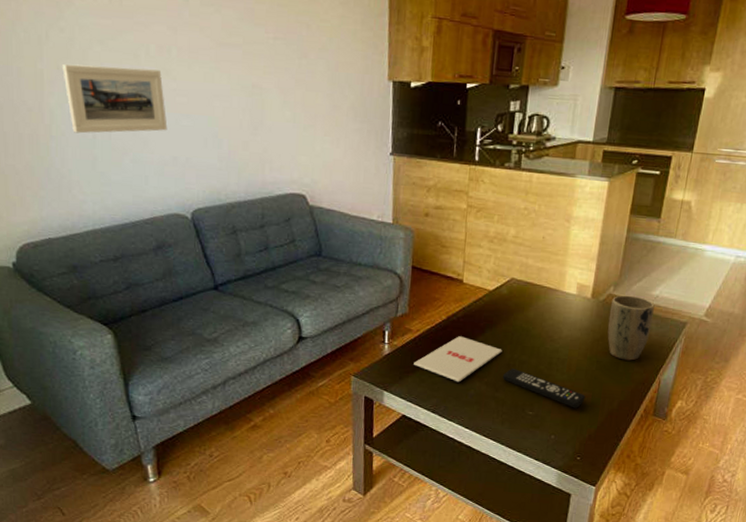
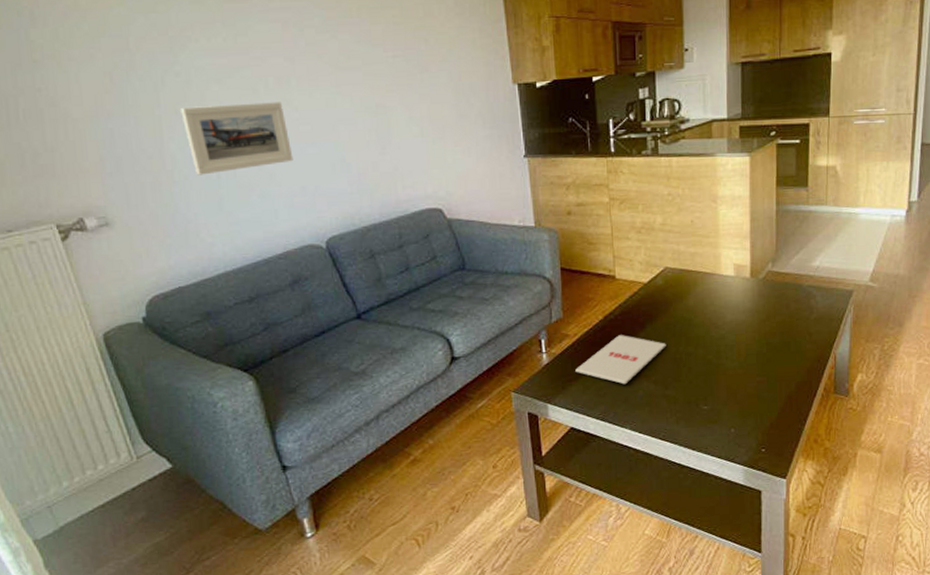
remote control: present [503,369,586,408] -> none [671,362,761,397]
plant pot: present [607,295,655,361] -> none [771,269,817,339]

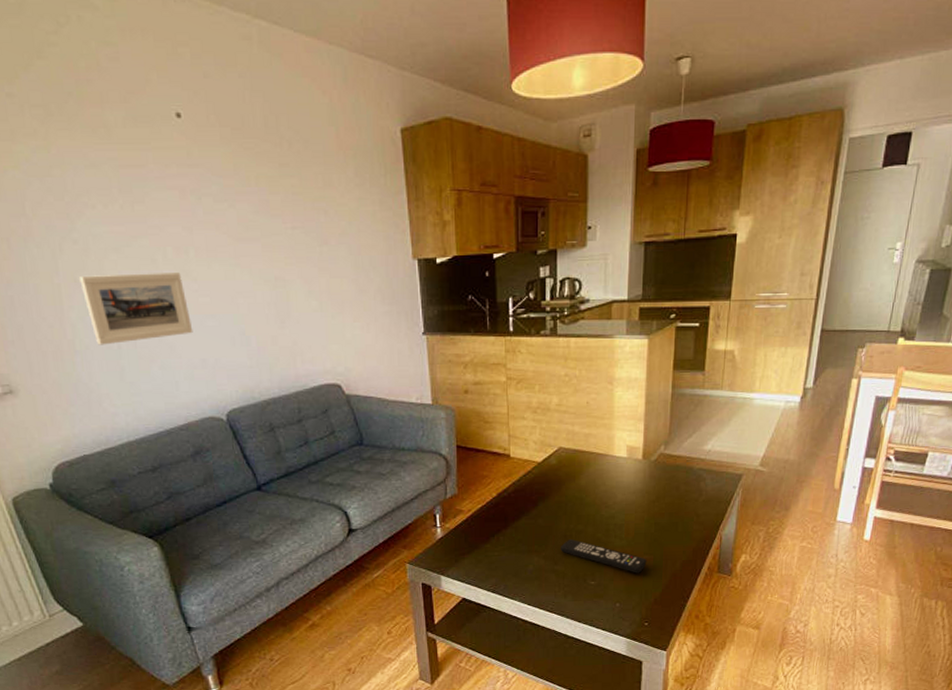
magazine: present [575,335,666,385] -> none [468,512,557,559]
remote control: none [671,362,761,397] -> present [561,539,647,573]

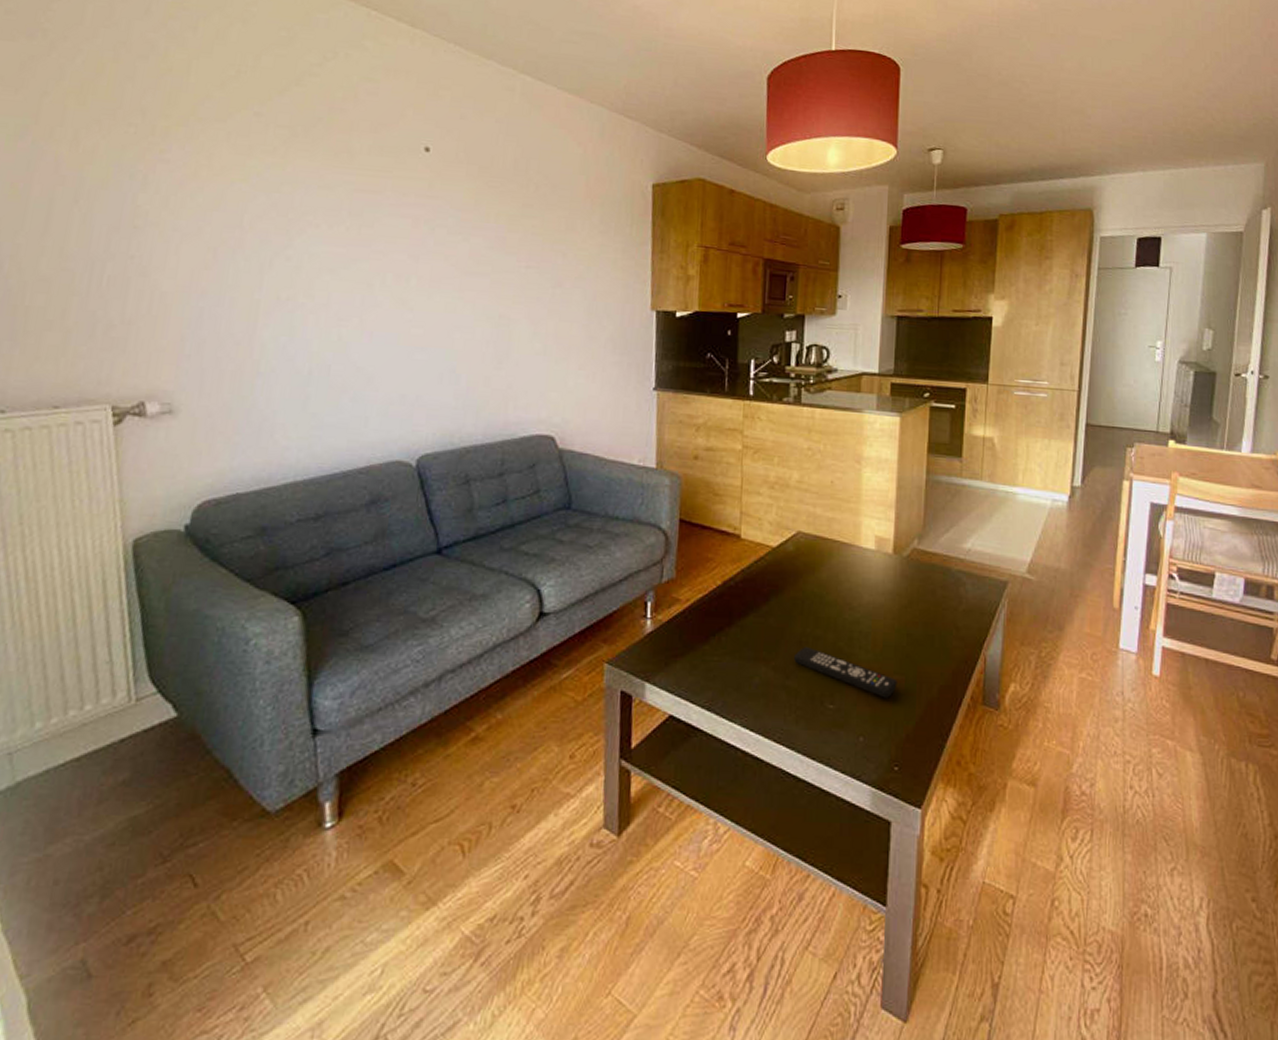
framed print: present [79,272,193,345] -> none [283,293,398,370]

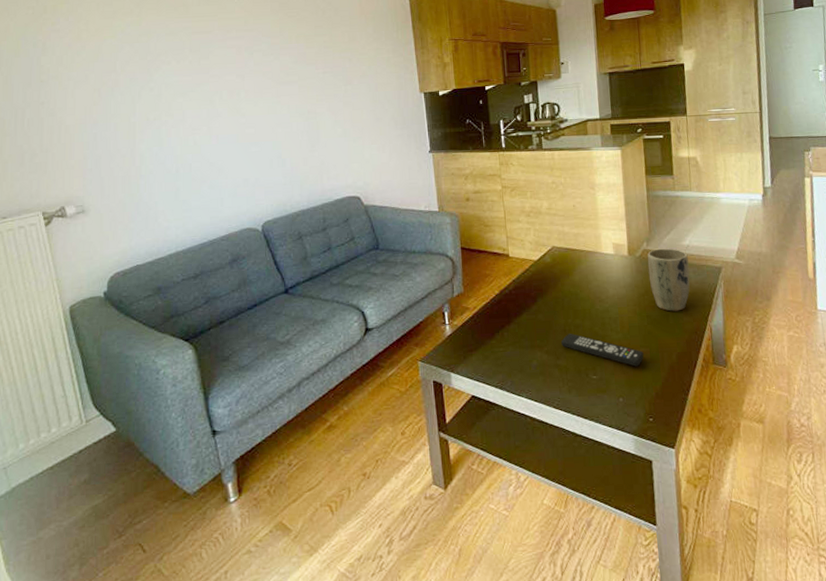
plant pot: none [915,549,968,632] -> present [647,248,690,312]

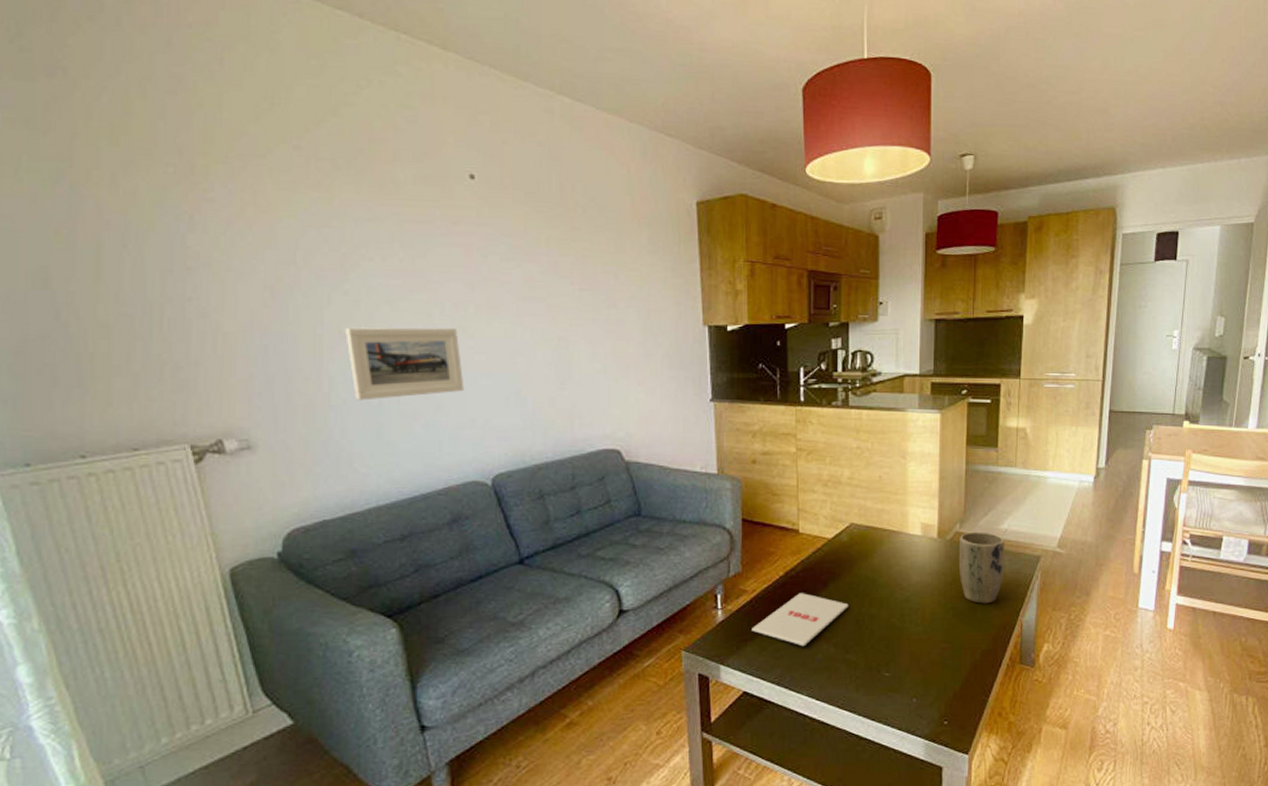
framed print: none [151,110,239,170] -> present [345,327,464,401]
magazine: none [475,308,556,355] -> present [752,593,849,647]
remote control: present [561,334,644,367] -> none [853,625,945,664]

